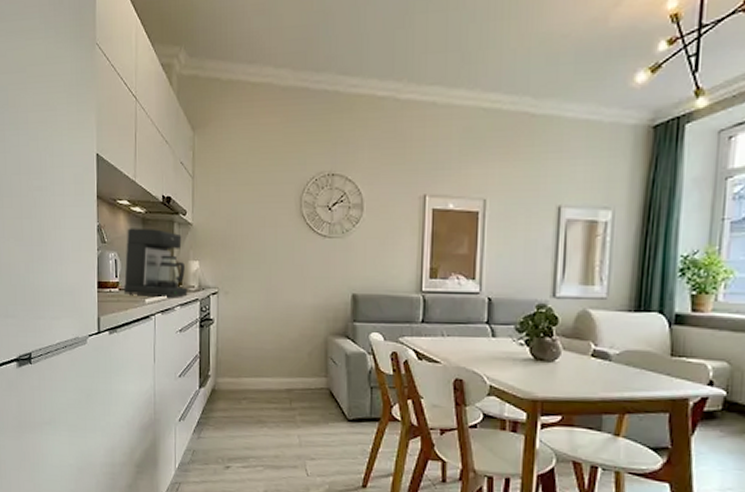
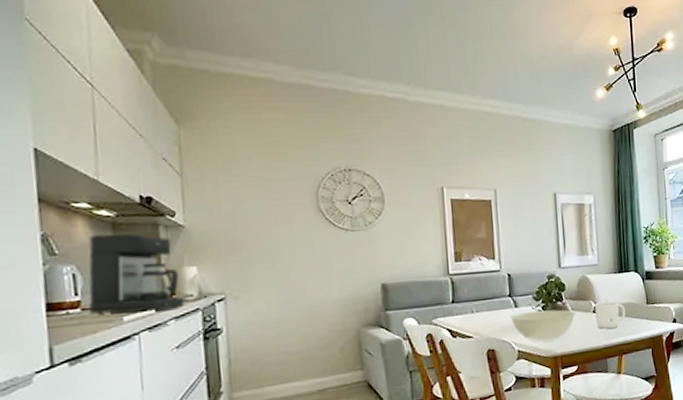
bowl: none [484,343,568,381] -> present [510,309,576,342]
mug: none [593,345,639,380] -> present [594,301,626,329]

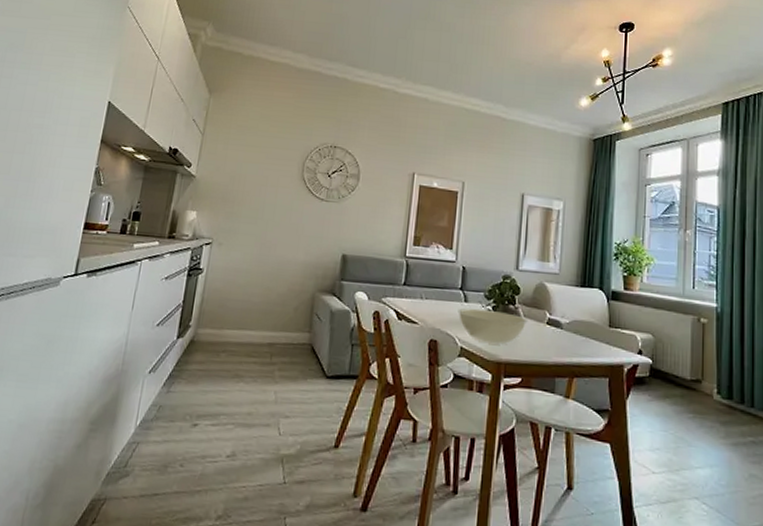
coffee maker: present [88,234,185,314] -> none [111,173,183,245]
mug: present [594,301,626,329] -> none [548,314,584,347]

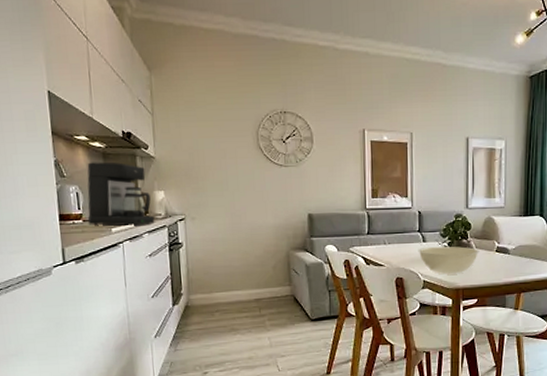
coffee maker: none [111,173,183,245] -> present [87,162,155,226]

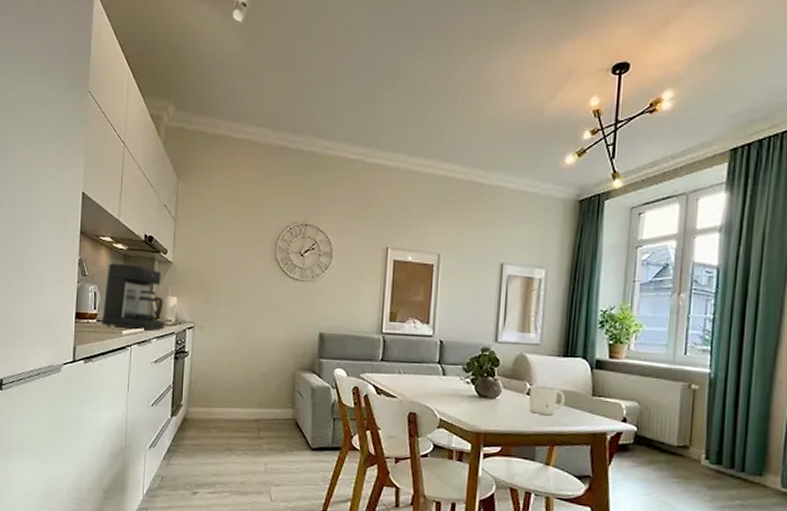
bowl: present [418,246,480,275] -> none [436,381,508,416]
mug: none [497,242,528,268] -> present [529,384,566,416]

